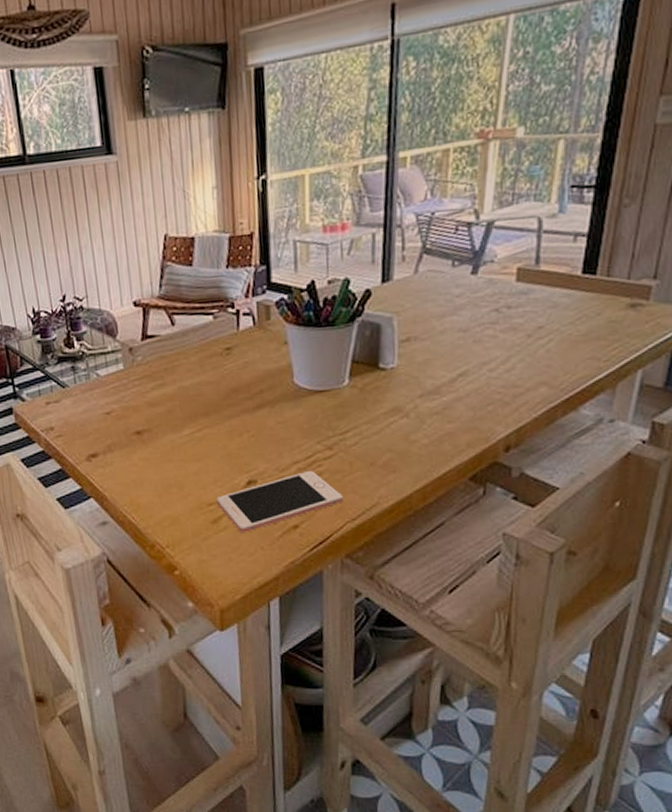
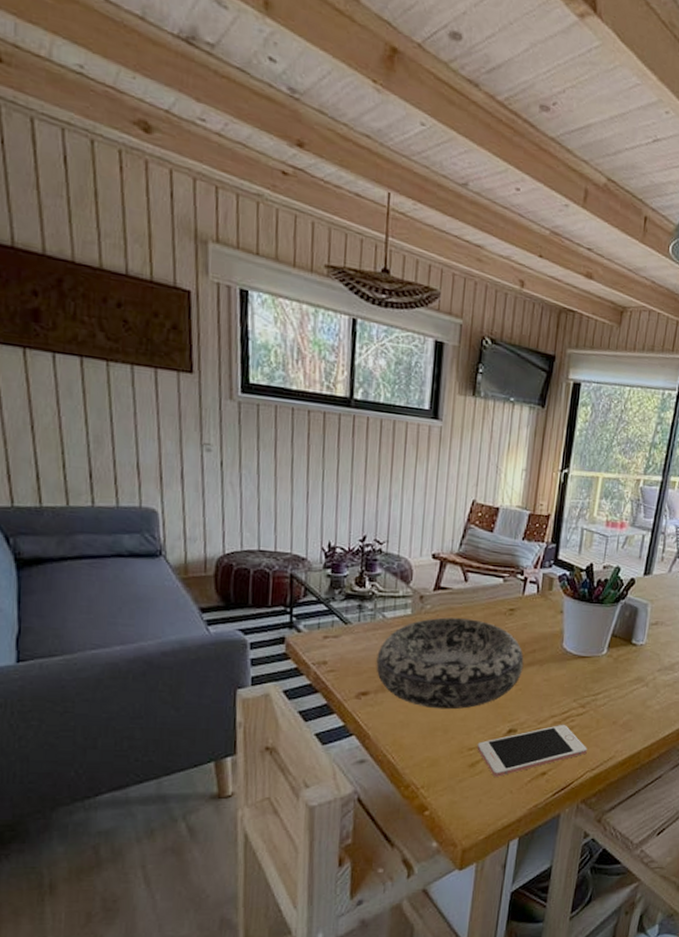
decorative bowl: none [98,365,253,465] -> present [376,617,524,710]

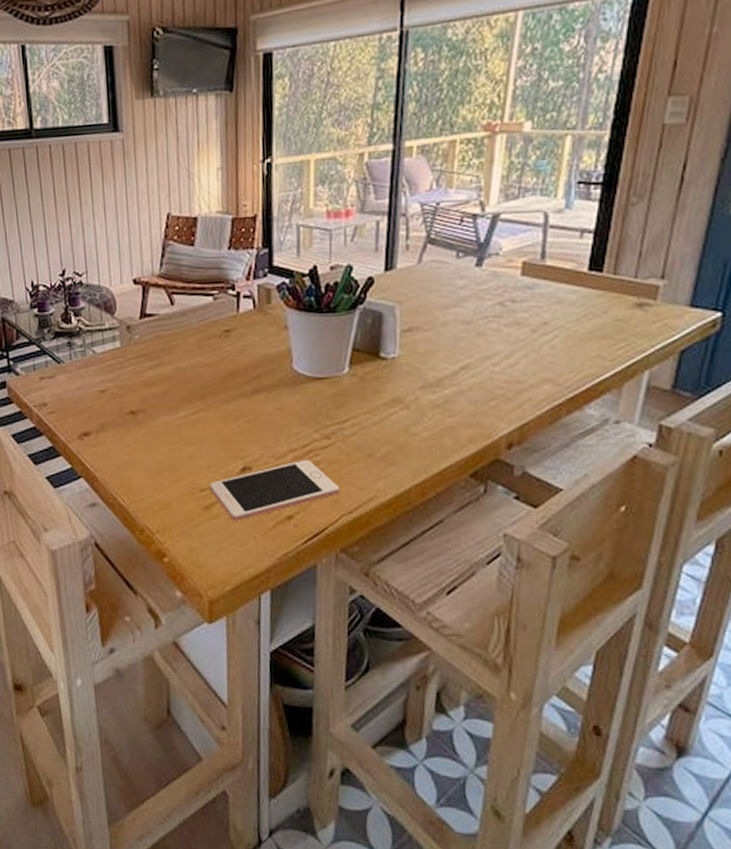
decorative bowl: present [376,617,524,710] -> none [92,346,250,447]

